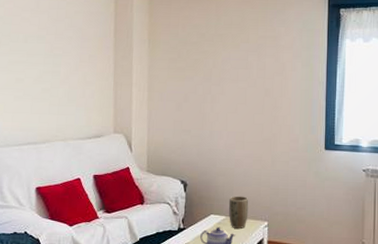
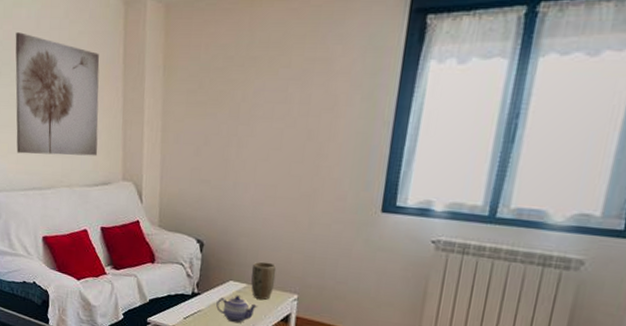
wall art: none [12,10,93,113] -> present [15,32,100,156]

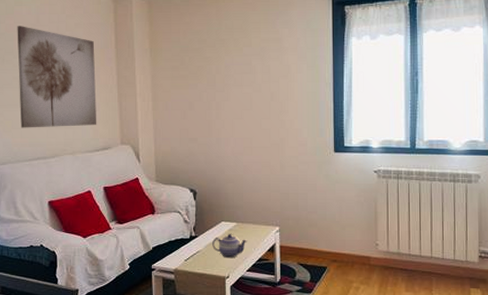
plant pot: present [250,261,277,300] -> none [239,202,259,234]

